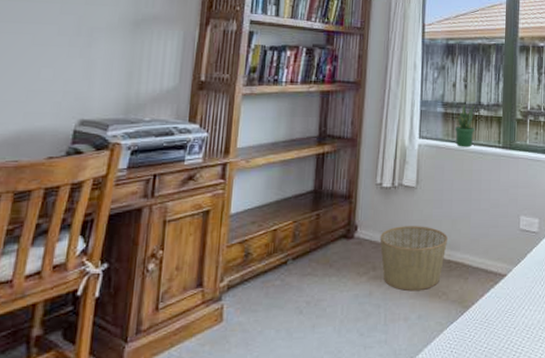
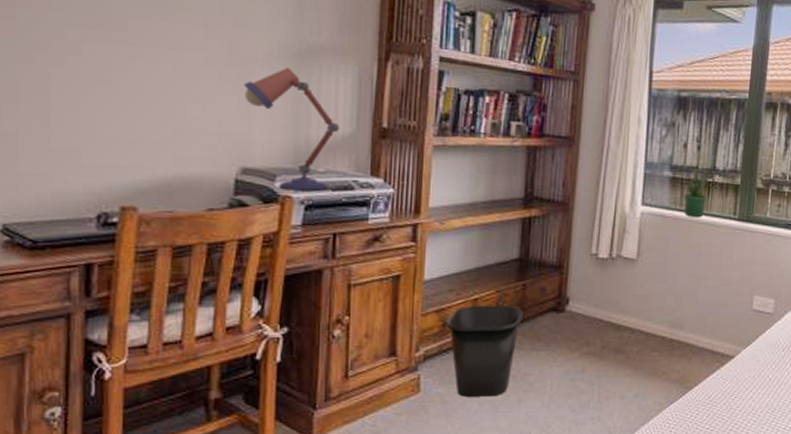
desk lamp: none [87,34,165,138] -> present [244,67,340,191]
waste bin: none [248,234,318,325] -> present [446,305,524,397]
bookend: none [286,61,321,85] -> present [485,109,527,138]
basket: present [380,226,448,291] -> none [594,301,671,368]

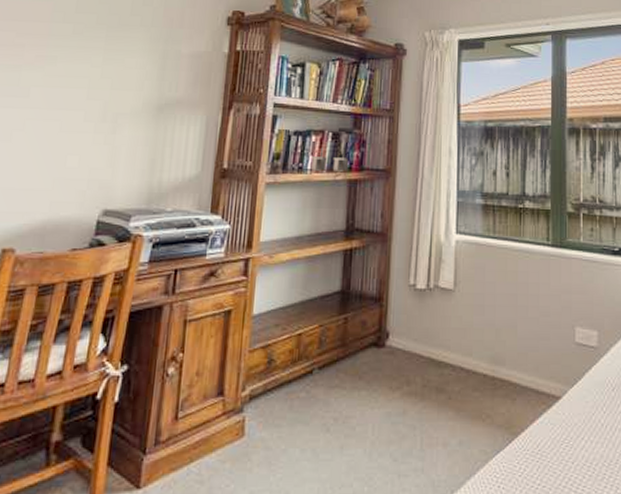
desk lamp: present [244,67,340,191] -> none [112,119,188,230]
waste bin: present [446,305,524,397] -> none [271,340,346,442]
planter: present [683,169,708,218] -> none [496,196,520,245]

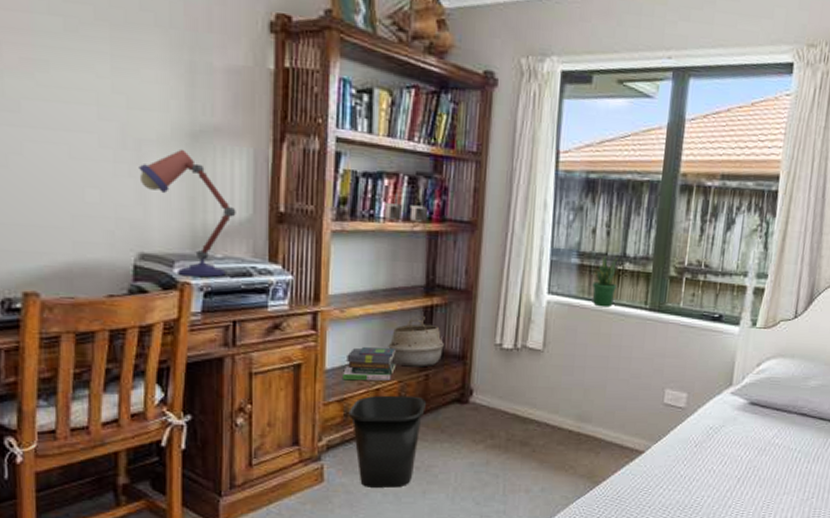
desk lamp: none [112,119,188,230] -> present [139,149,236,277]
books: none [268,292,318,326] -> present [343,347,396,381]
waste bin: none [271,340,346,442] -> present [348,395,427,488]
woven basket: none [311,259,362,311] -> present [388,316,444,367]
planter: none [496,196,520,245] -> present [591,256,618,308]

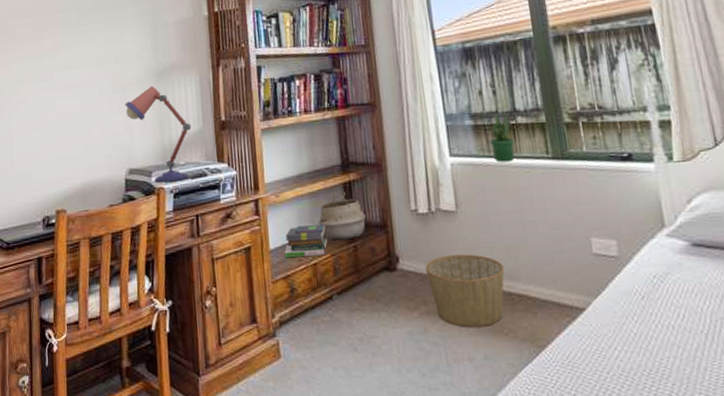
waste bin: present [348,395,427,488] -> none [293,267,360,362]
bookend: present [384,193,427,223] -> none [298,88,334,113]
basket: none [499,393,578,462] -> present [425,254,505,327]

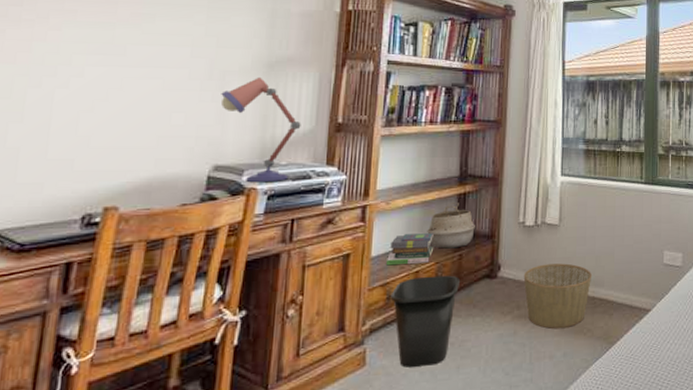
waste bin: none [293,267,360,362] -> present [390,275,461,367]
planter: present [489,114,515,163] -> none [596,141,618,184]

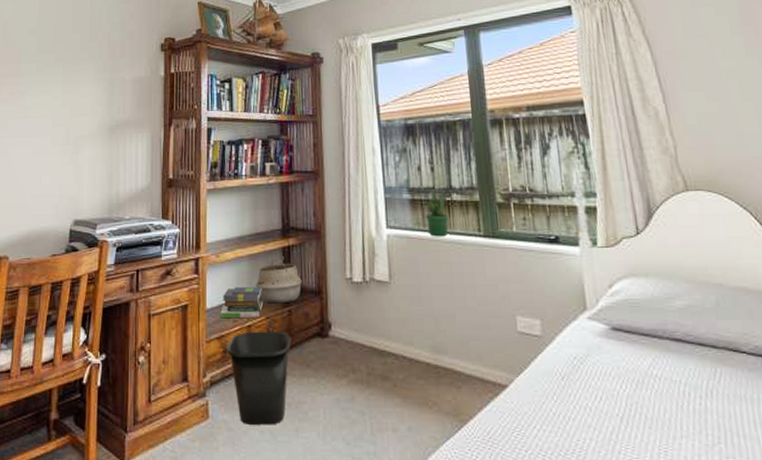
desk lamp: present [220,76,301,183] -> none [76,139,139,236]
bookend: none [425,101,461,124] -> present [245,154,279,177]
basket: present [523,263,591,329] -> none [356,325,432,398]
planter: none [596,141,618,184] -> present [425,190,449,237]

